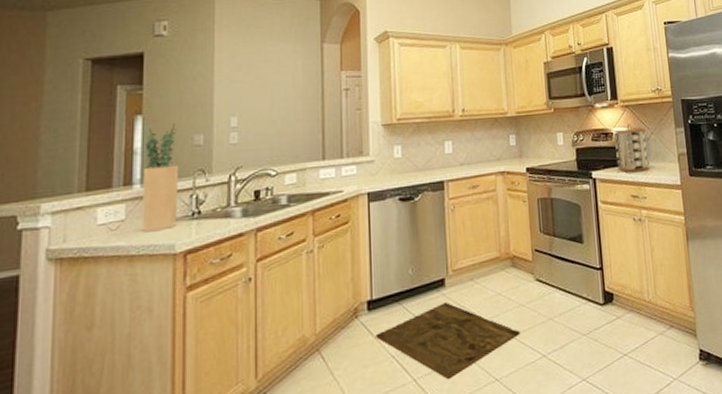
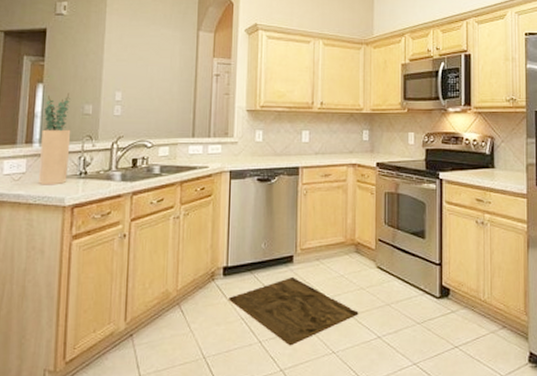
spice rack: present [614,123,650,173] -> none [465,129,498,178]

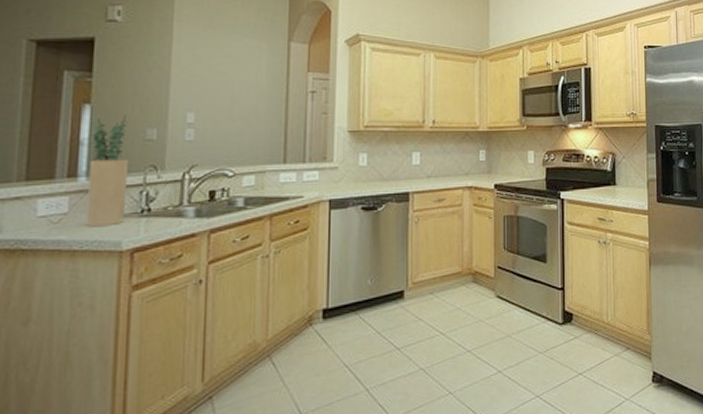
floor mat: present [229,276,359,345] -> none [330,313,477,390]

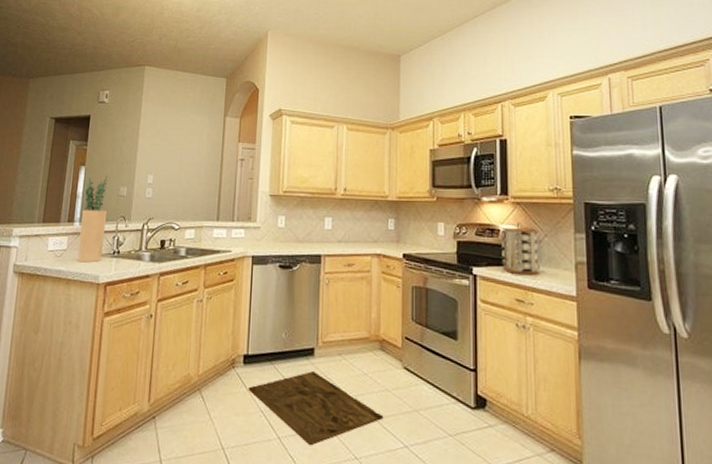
floor mat: none [330,313,477,390] -> present [248,370,384,445]
spice rack: none [586,146,620,196] -> present [501,221,541,276]

